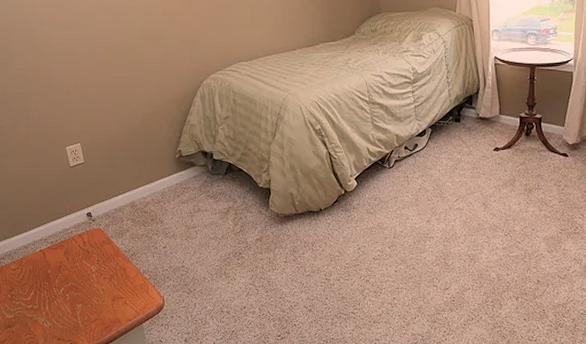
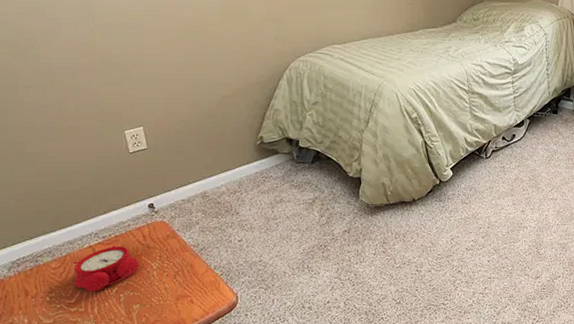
alarm clock: none [28,250,80,291] -> present [73,245,139,292]

